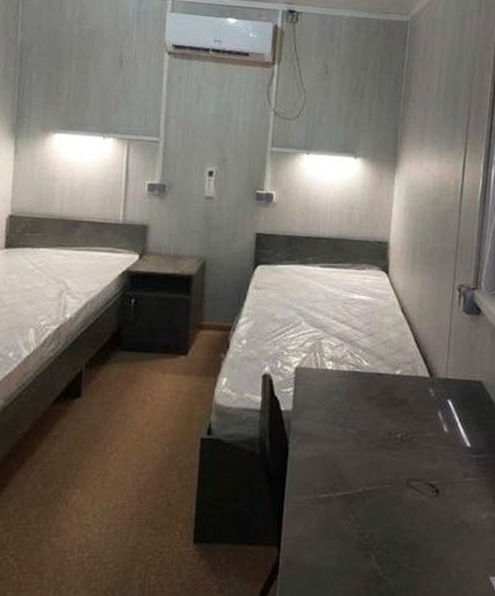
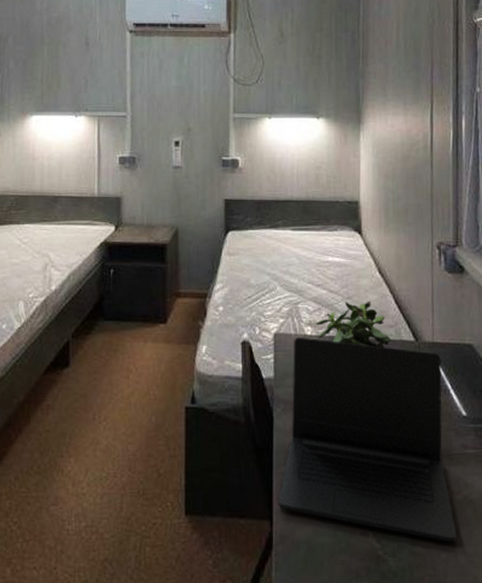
laptop: none [287,371,452,563] -> present [278,337,457,543]
potted plant: none [337,338,408,384] -> present [315,301,392,348]

